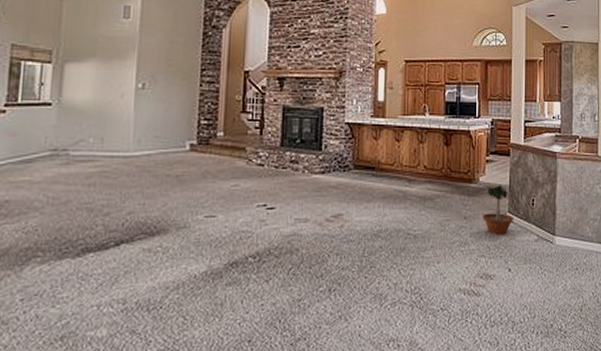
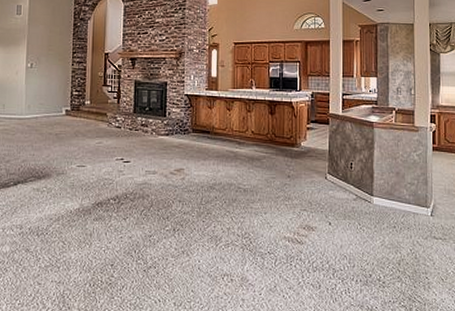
potted tree: present [482,182,514,235] -> none [304,147,334,193]

